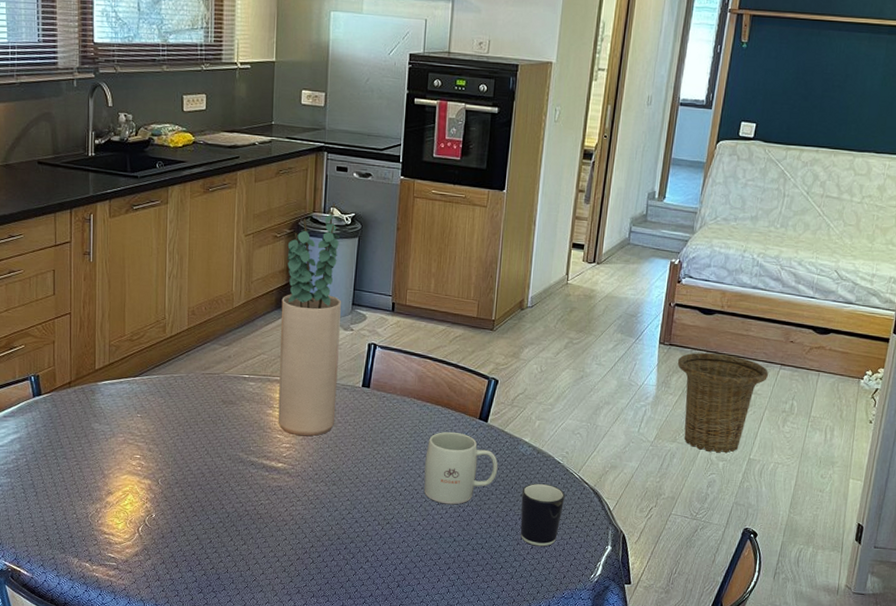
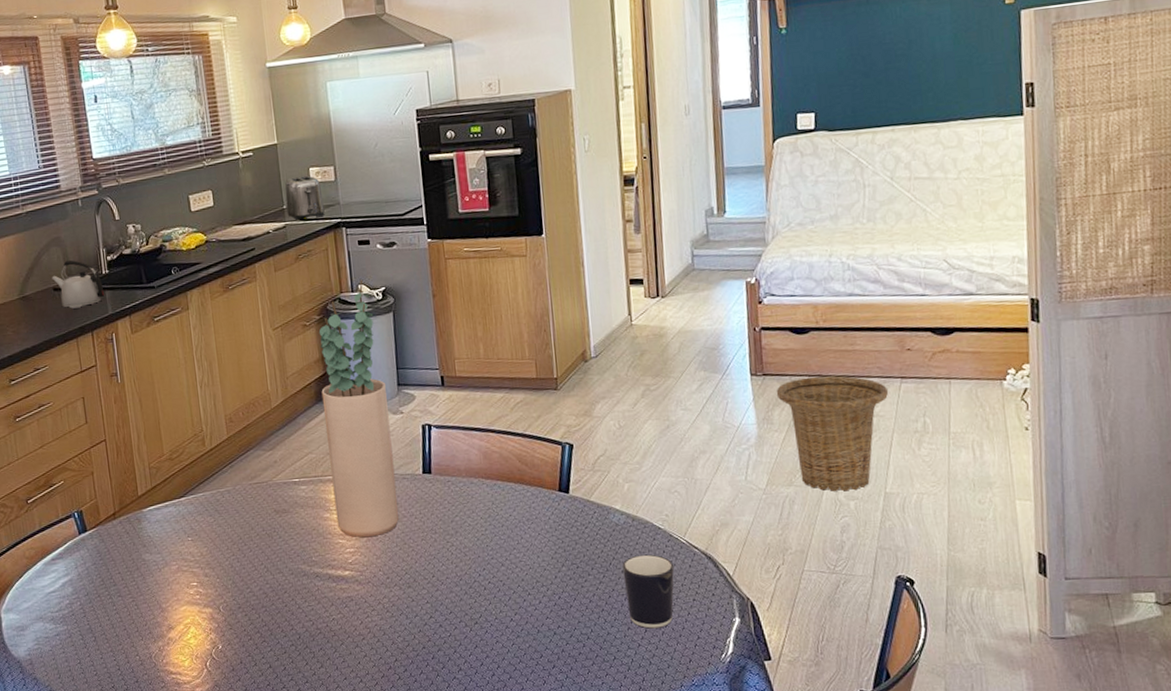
kettle: none [37,136,88,185] -> present [51,259,105,309]
toaster: none [275,96,311,139] -> present [285,175,325,221]
mug: present [423,431,498,505] -> none [505,509,591,593]

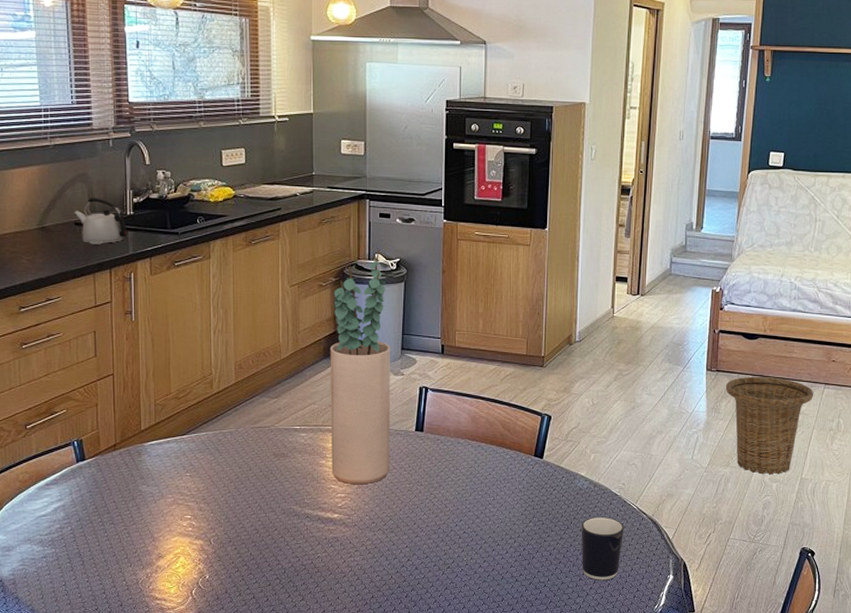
toaster: present [285,175,325,221] -> none [316,146,351,188]

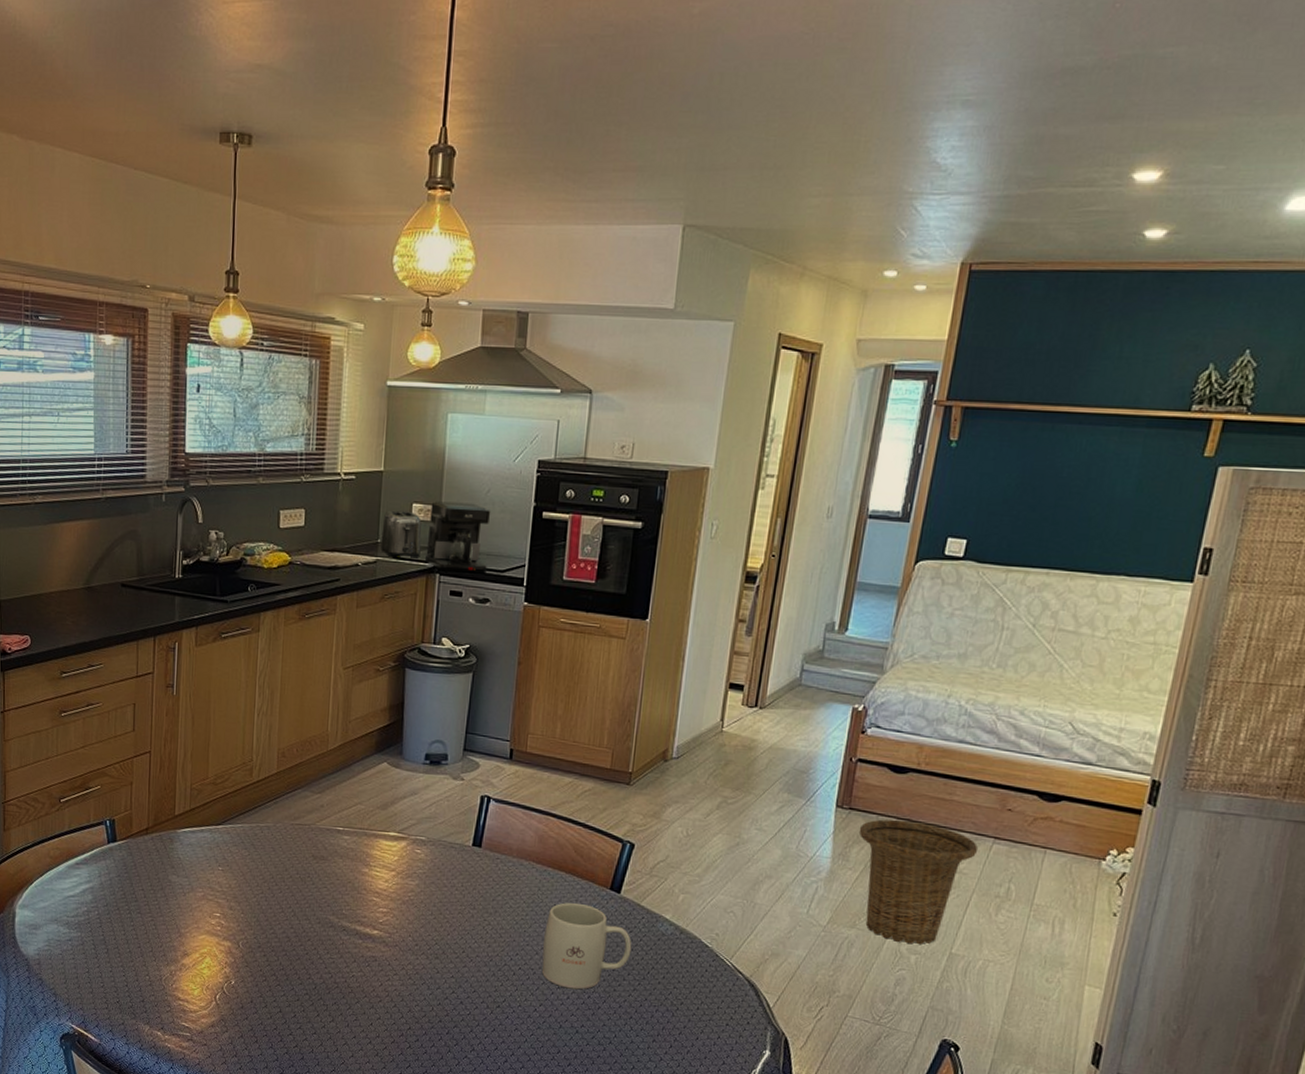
kettle: present [74,197,127,245] -> none [121,556,175,610]
toaster: none [316,146,351,188] -> present [381,510,422,559]
vase: present [330,249,391,485] -> none [374,632,452,901]
coffee maker: none [356,137,410,198] -> present [425,501,491,574]
mug: none [483,470,556,544] -> present [541,902,632,990]
mug: present [581,516,625,581] -> none [657,969,714,1046]

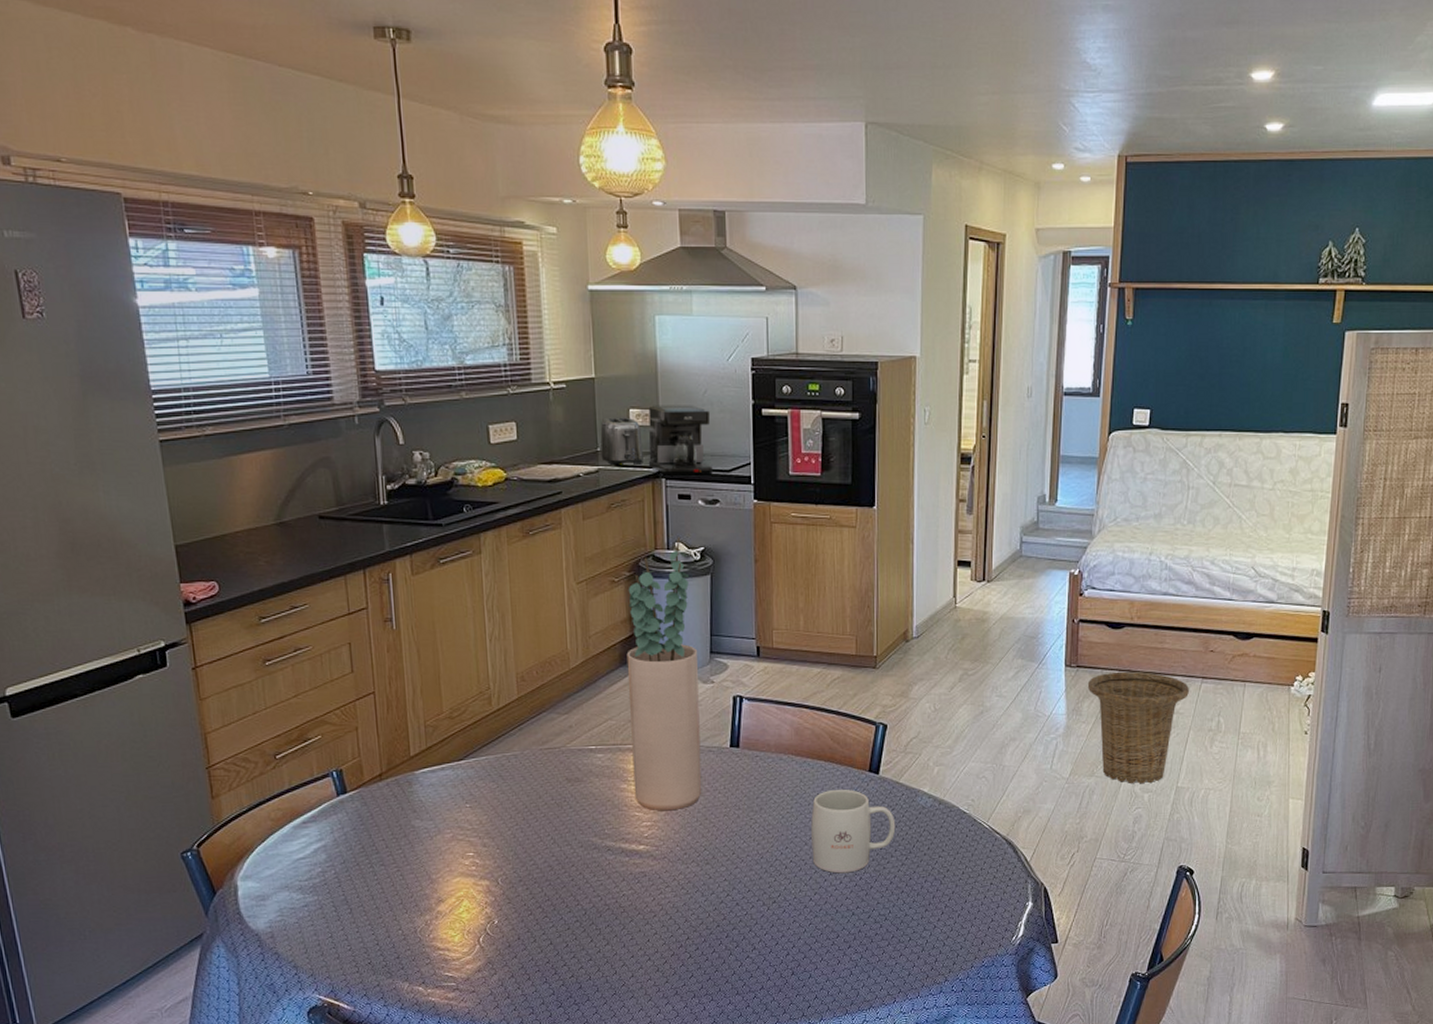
vase: none [374,632,452,901] -> present [626,537,702,811]

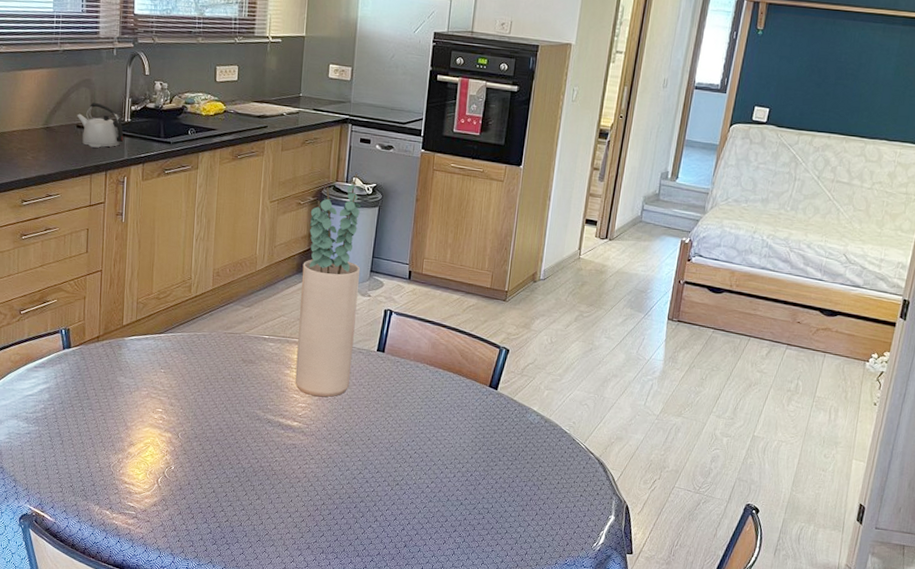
kettle: none [317,484,382,541] -> present [77,102,124,148]
toaster: present [600,417,643,466] -> none [302,69,337,111]
coffee maker: present [648,405,713,476] -> none [340,63,395,125]
mug: present [811,789,896,874] -> none [433,397,507,469]
basket: present [1087,671,1190,784] -> none [685,330,775,429]

